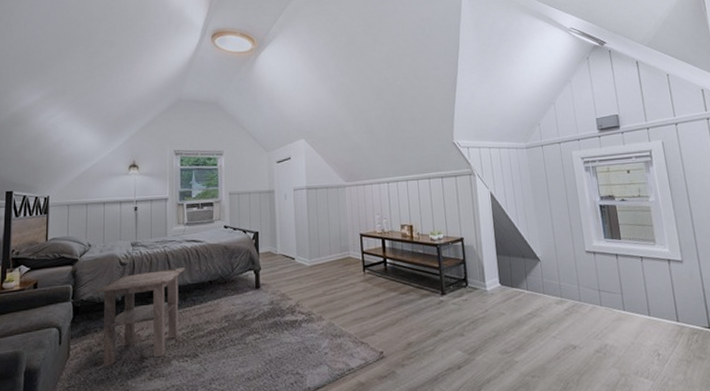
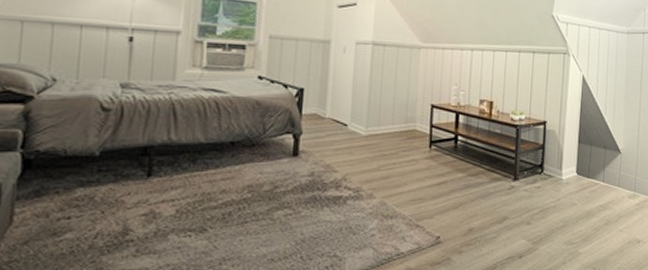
side table: present [93,267,186,367] -> none [55,121,199,238]

